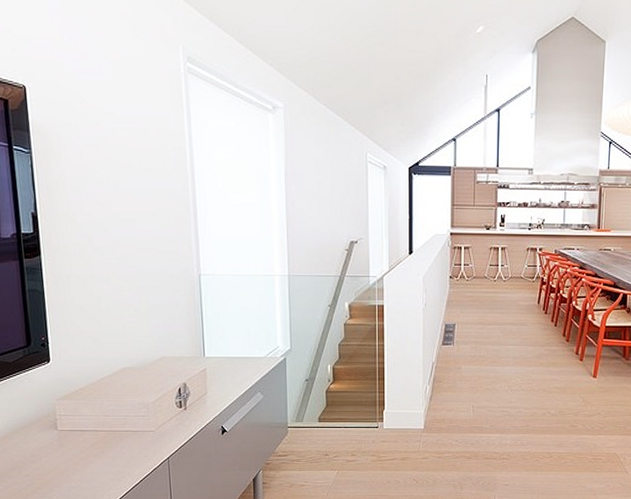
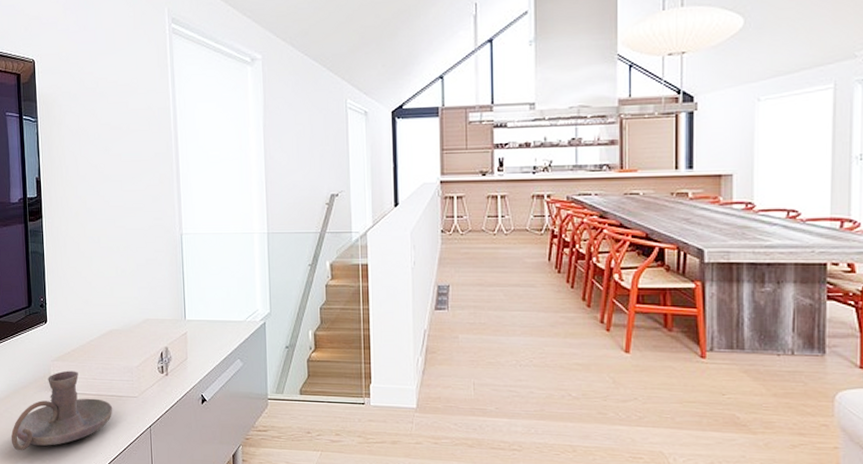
candle holder: none [10,409,128,490] -> present [11,370,113,451]

